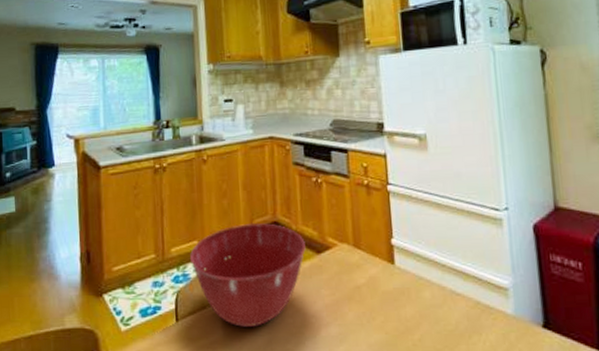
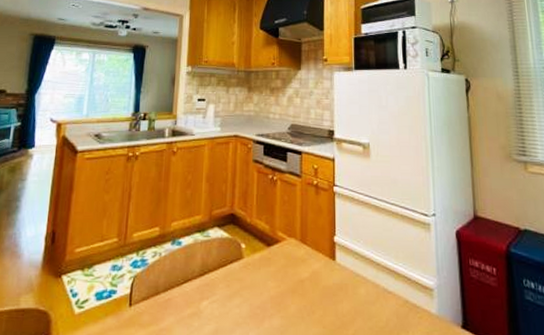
mixing bowl: present [190,223,306,327] -> none [150,214,257,315]

